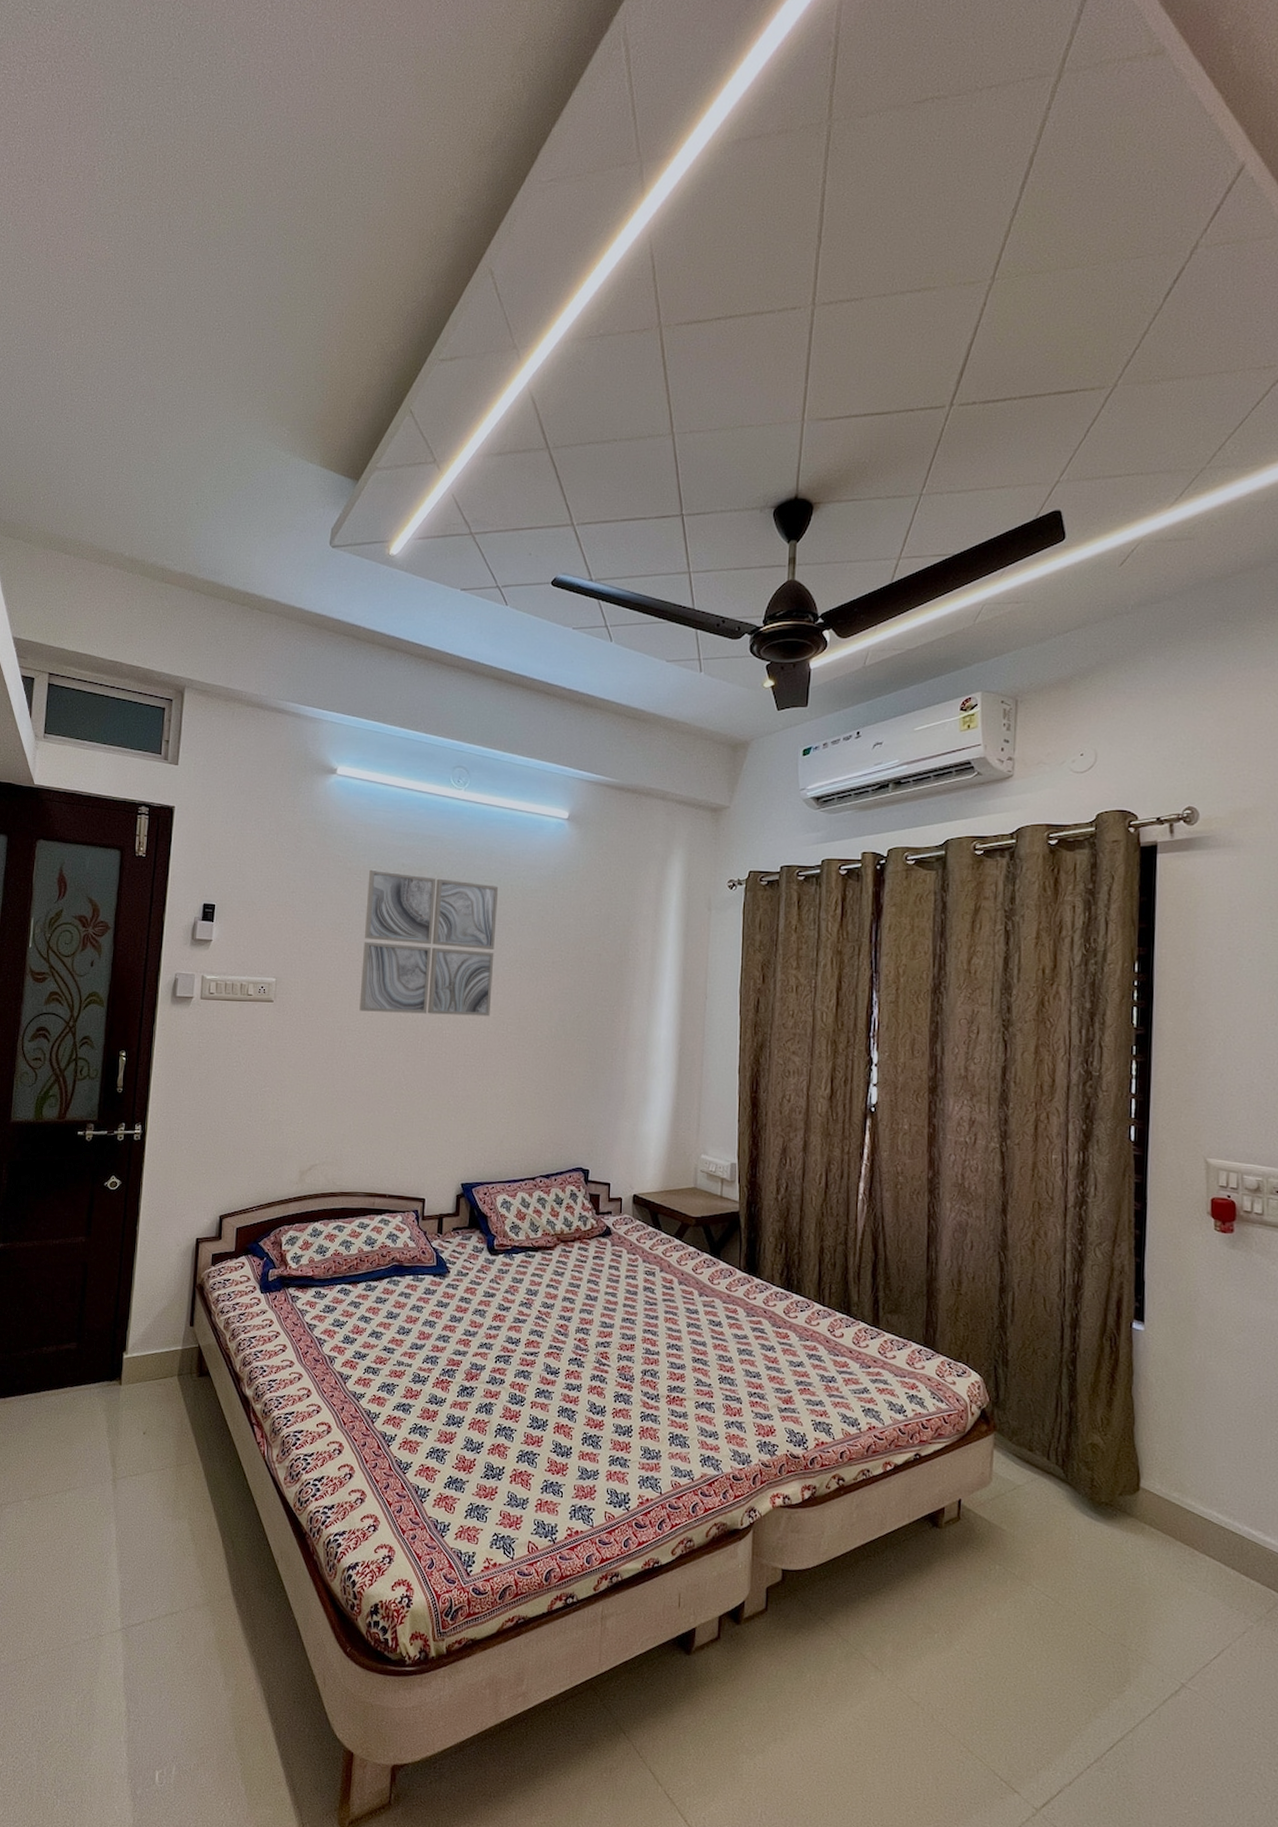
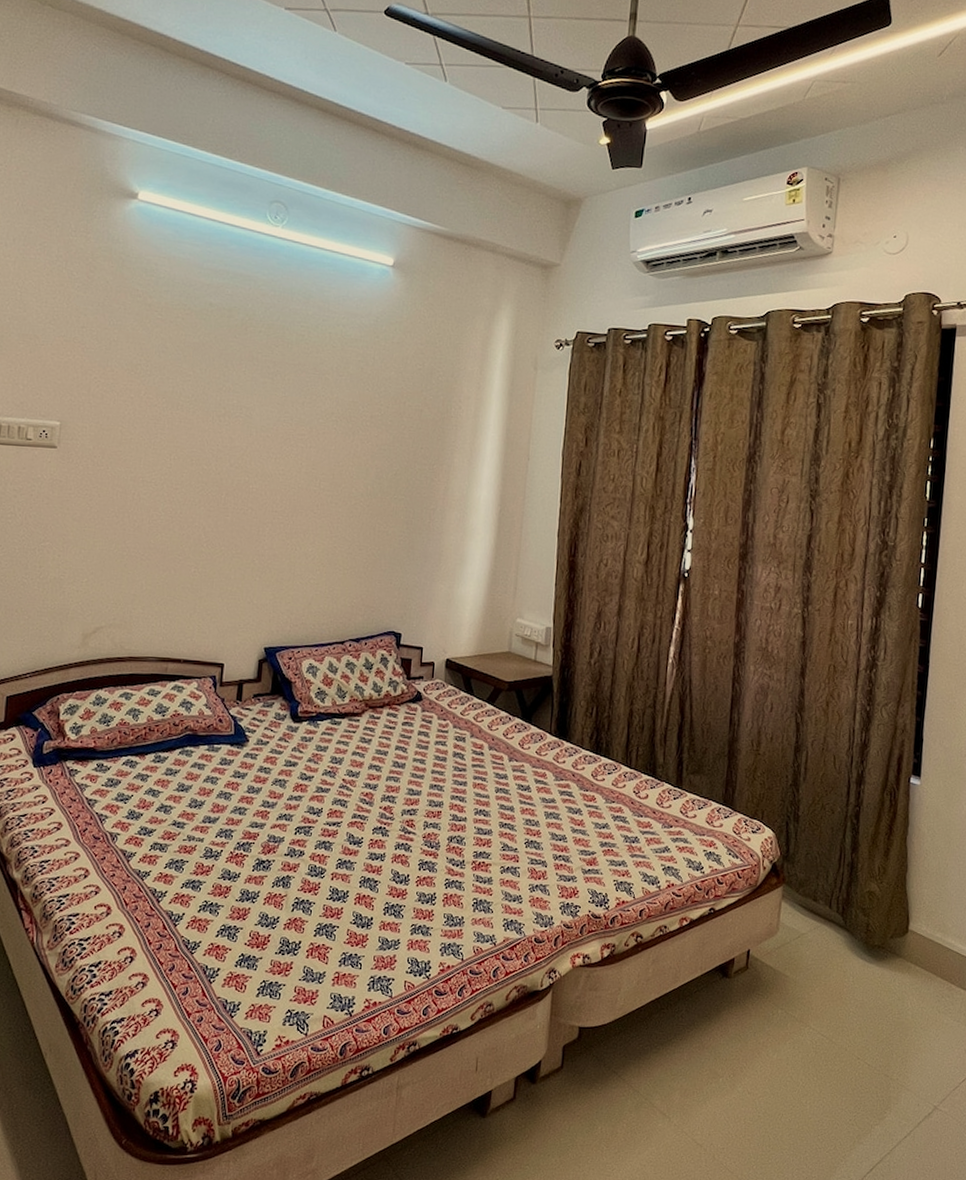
wall art: present [359,869,499,1016] -> none [156,307,316,471]

